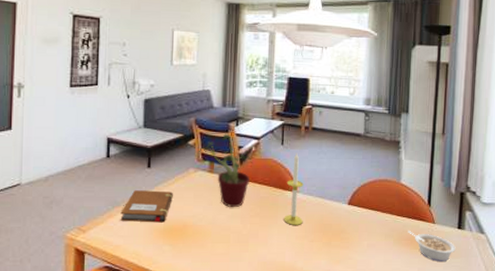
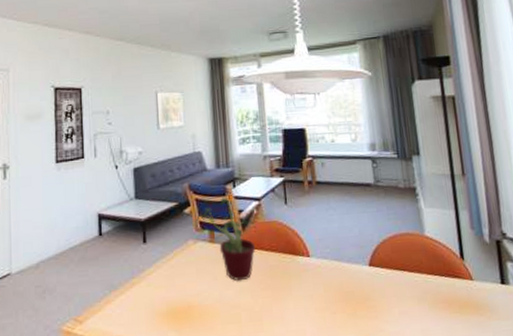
notebook: present [120,189,173,223] -> none [118,268,174,307]
candle: present [284,153,303,225] -> none [296,212,321,296]
legume: present [408,231,456,262] -> none [443,291,503,326]

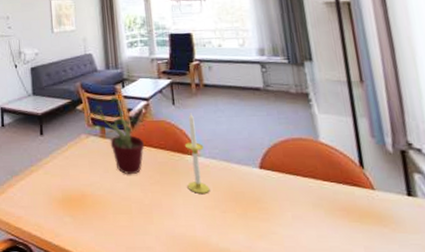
candle: none [296,212,321,296] -> present [184,113,210,193]

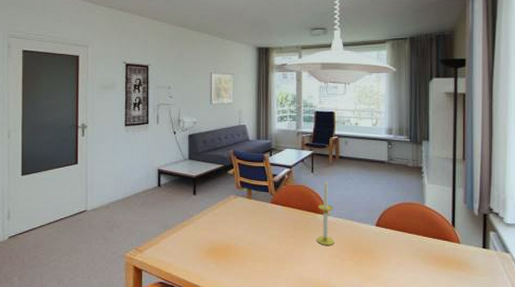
potted plant: present [85,96,146,174] -> none [236,163,287,229]

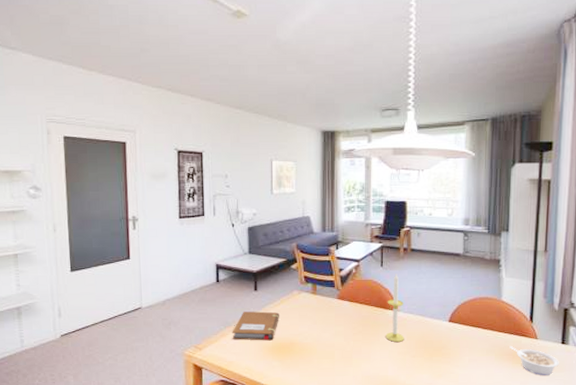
notebook: none [171,214,216,244] -> present [232,311,279,341]
legume: none [434,250,481,279] -> present [509,346,559,375]

